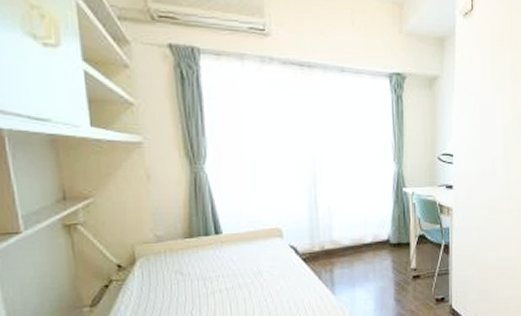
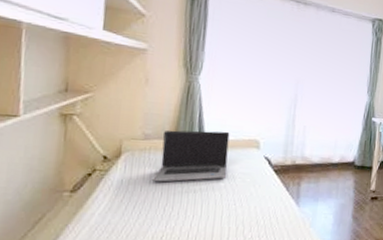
laptop computer: none [173,222,252,287] -> present [152,130,230,182]

